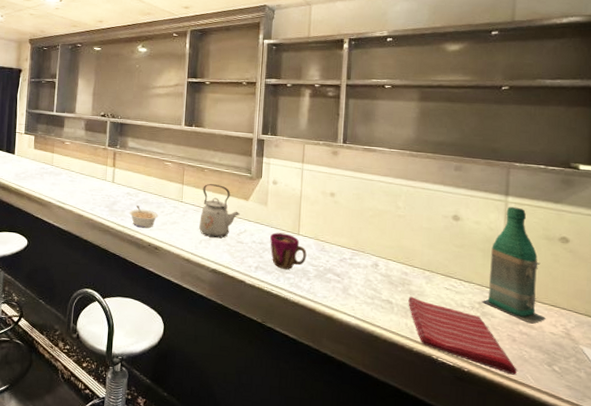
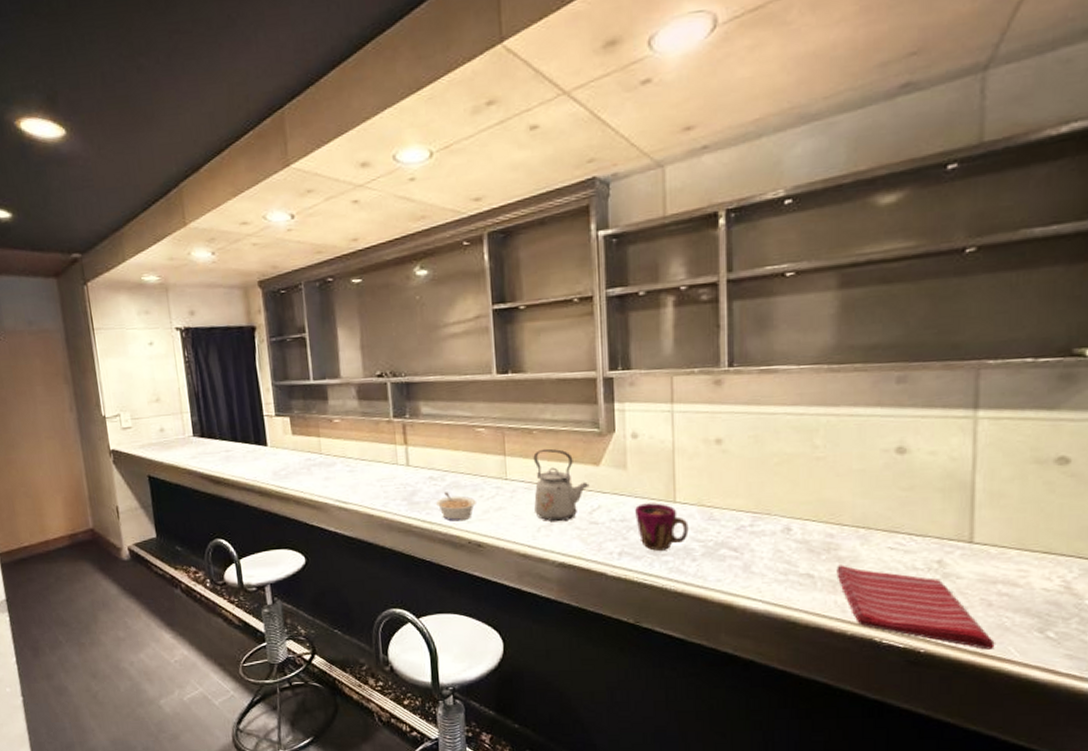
bottle: present [481,207,546,324] -> none [942,423,1036,580]

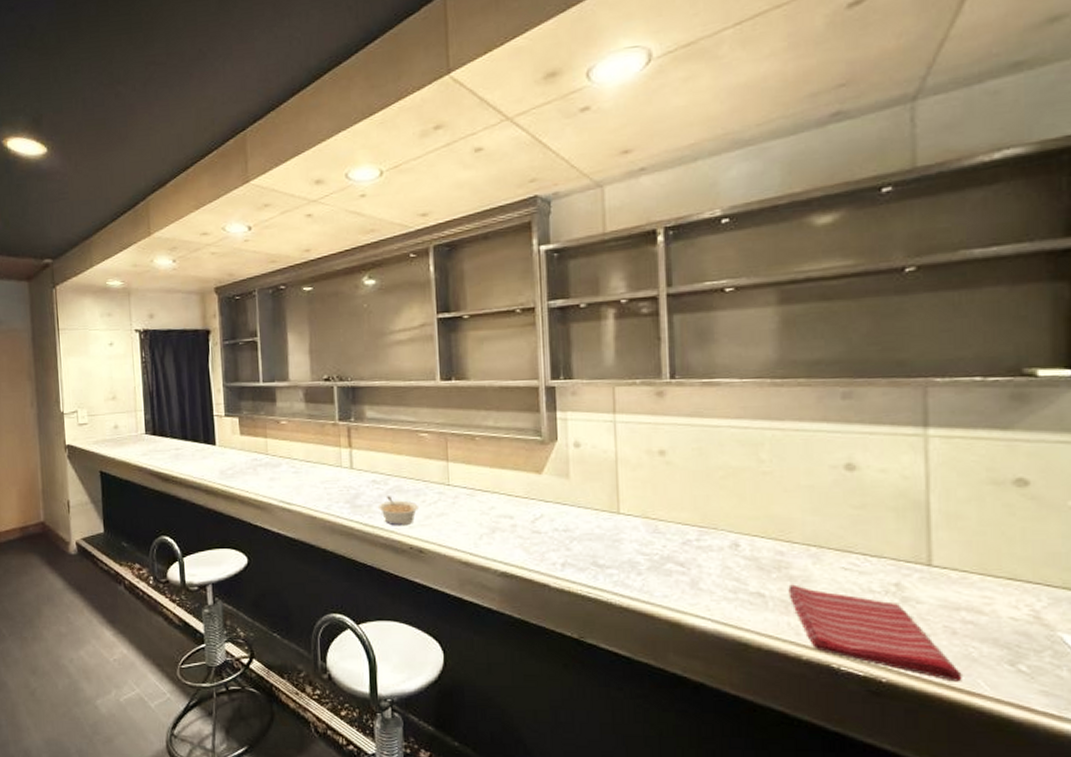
kettle: present [533,448,590,522] -> none [476,455,532,530]
cup: present [635,503,689,551] -> none [578,513,633,563]

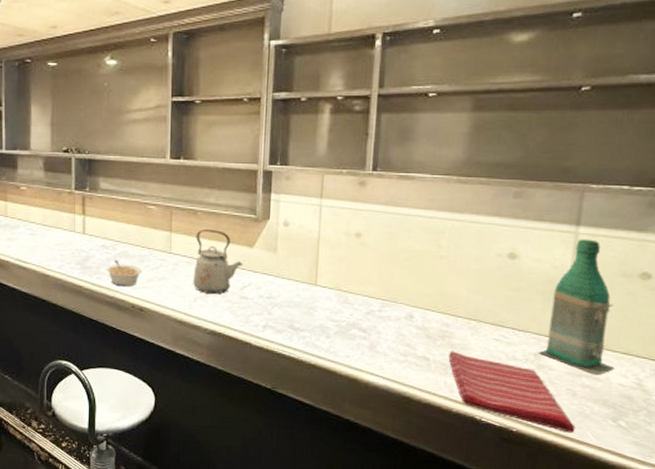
kettle: none [476,455,532,530] -> present [193,228,243,295]
bottle: none [899,442,1001,607] -> present [538,239,615,375]

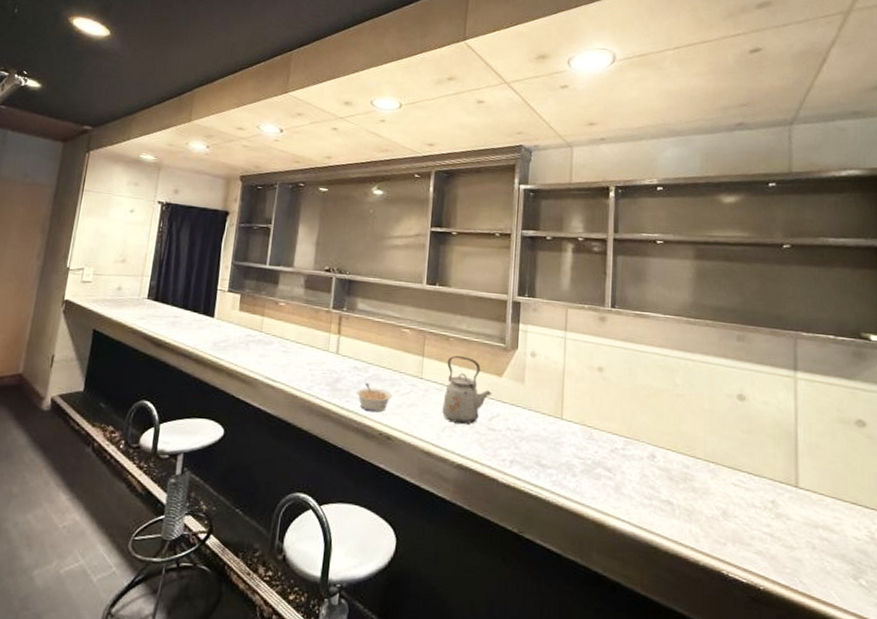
dish towel: present [448,351,575,433] -> none [691,495,820,592]
bottle: present [538,239,615,375] -> none [775,384,847,527]

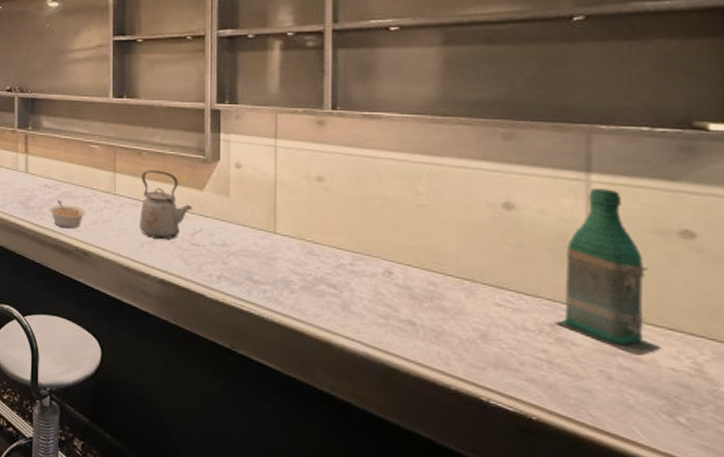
bottle: none [775,384,847,527] -> present [554,188,661,355]

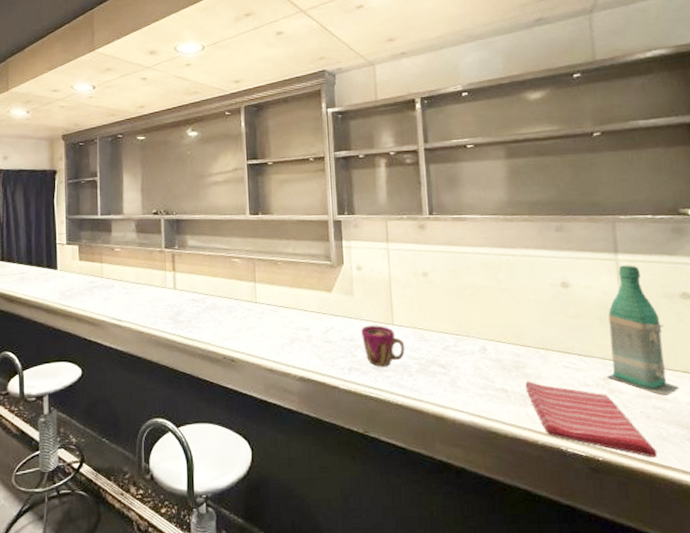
legume: present [49,200,86,229] -> none [197,312,231,339]
kettle: present [139,169,193,240] -> none [278,277,324,341]
cup: none [236,231,288,279] -> present [361,325,405,367]
dish towel: none [440,315,617,427] -> present [525,381,657,458]

